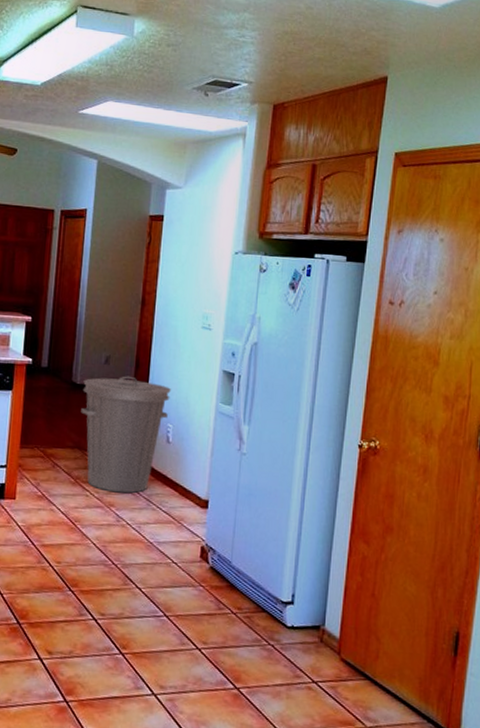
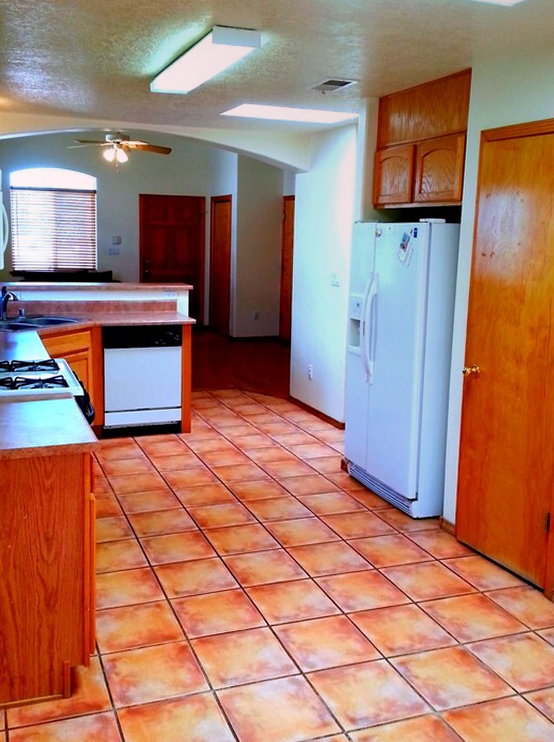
trash can: present [81,376,171,493] -> none [238,328,309,422]

